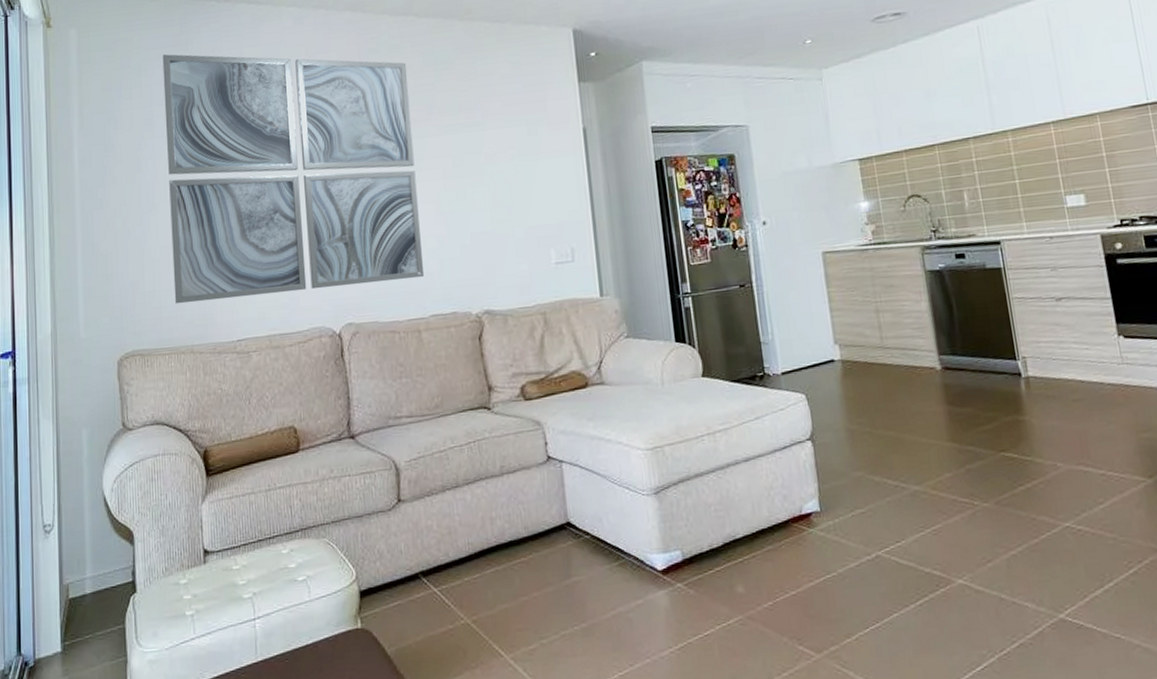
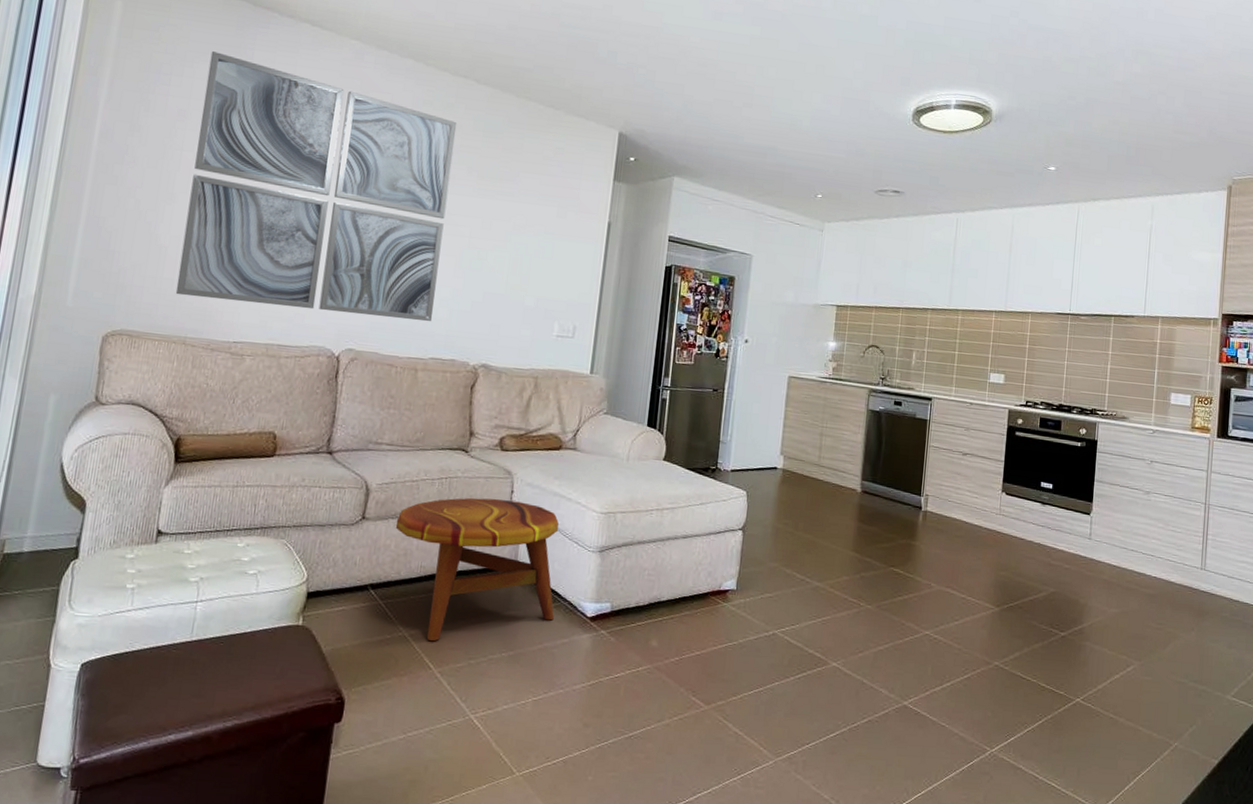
side table: none [433,453,621,626] -> present [395,497,560,642]

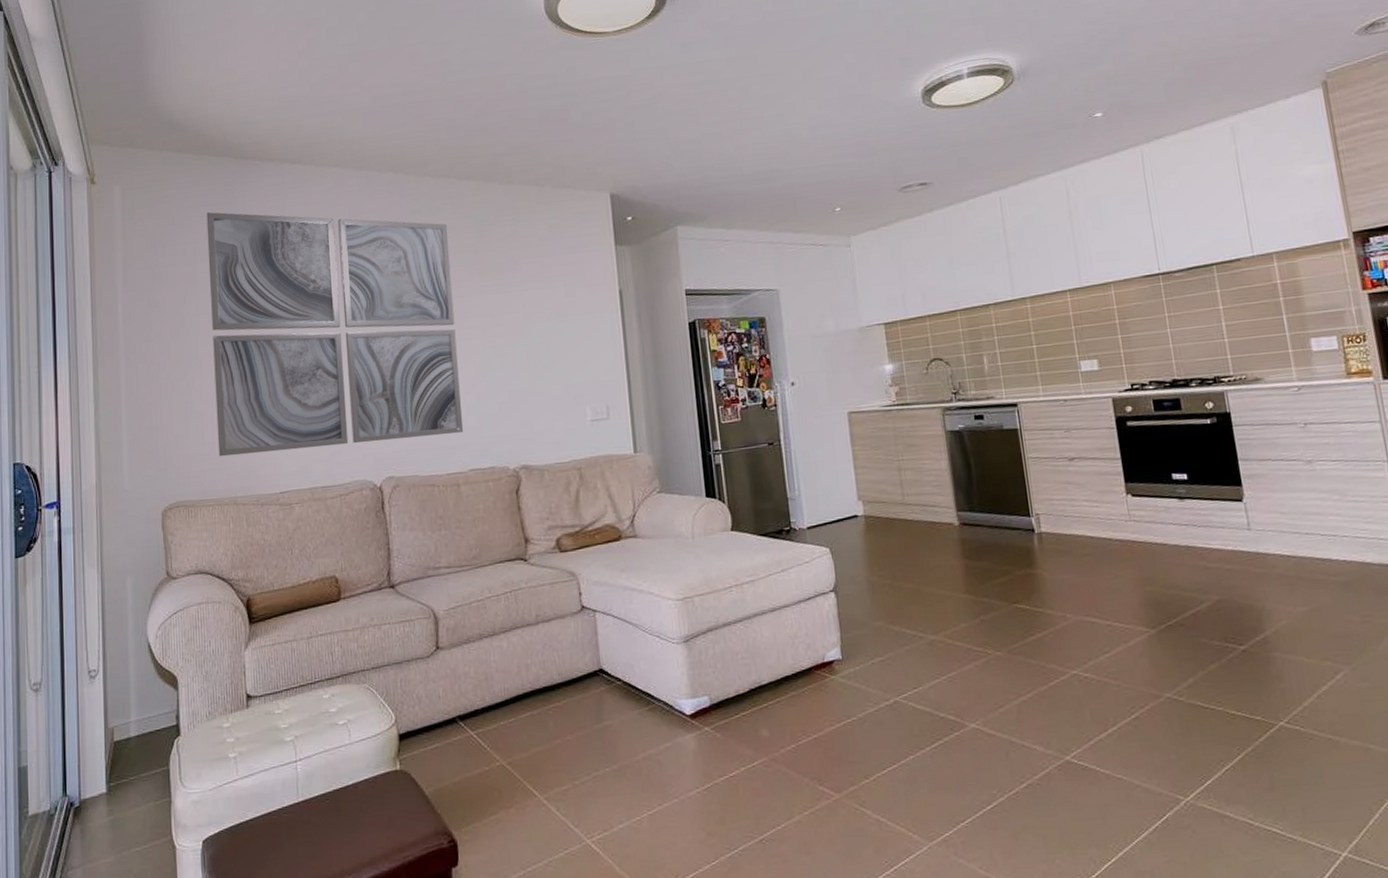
side table: present [395,497,560,642] -> none [470,602,651,767]

